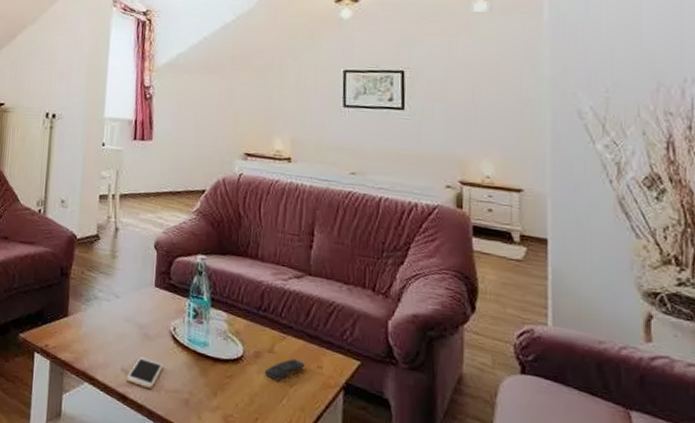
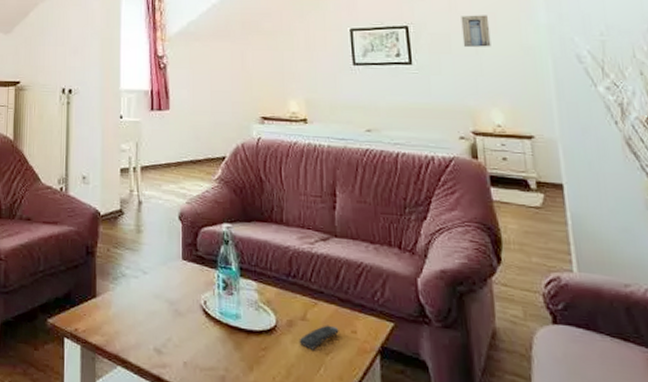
smartphone: present [126,356,164,389] -> none [159,334,197,369]
wall art: none [459,63,490,97] -> present [461,15,491,47]

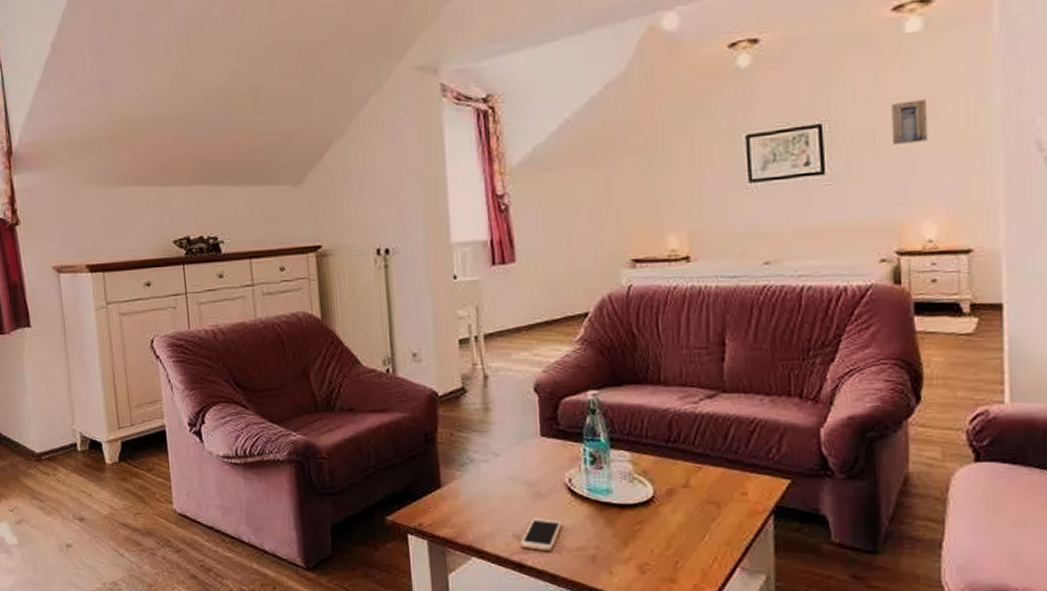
smartphone: none [159,334,197,369] -> present [520,518,563,552]
remote control: present [299,325,339,350] -> none [680,489,727,518]

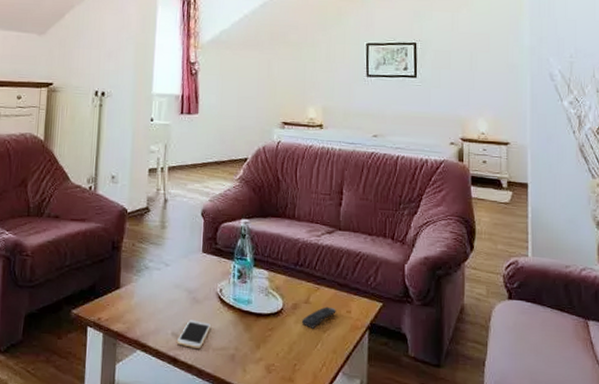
remote control: none [680,489,727,518] -> present [301,306,336,329]
wall art: present [891,99,928,144] -> none [460,35,484,64]

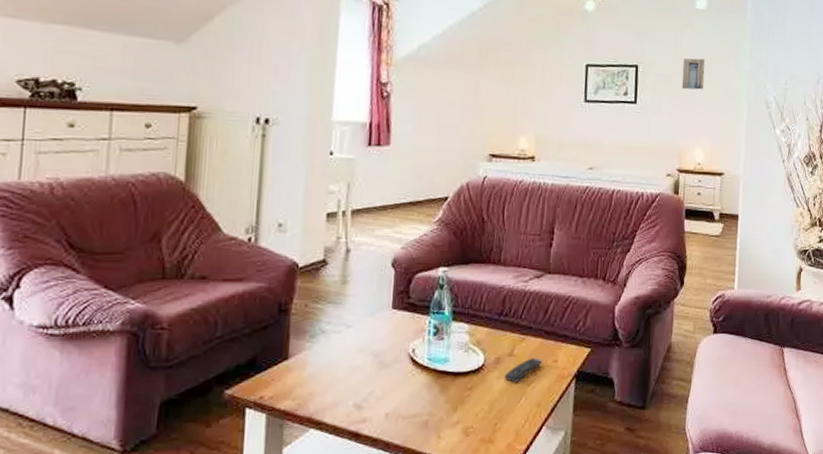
smartphone: present [176,320,212,350] -> none [359,387,402,420]
wall art: none [460,35,484,64] -> present [681,58,706,90]

